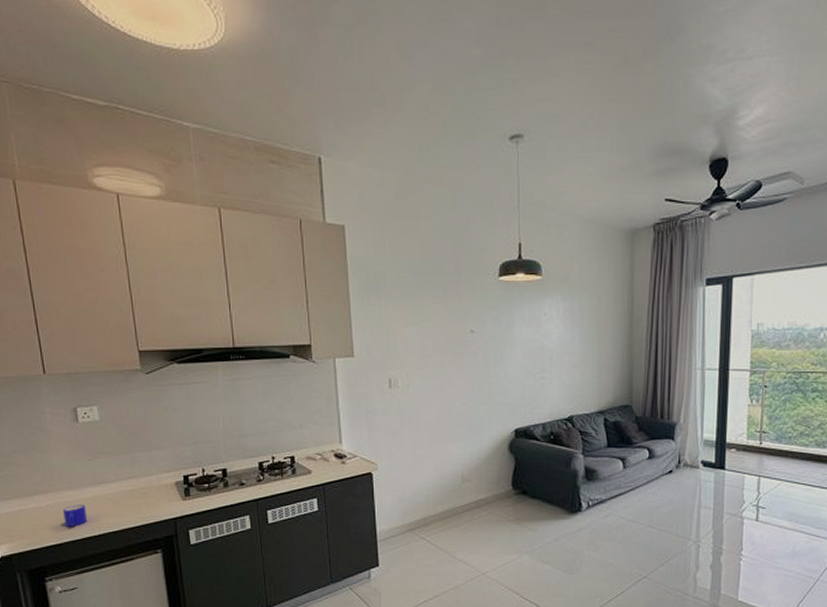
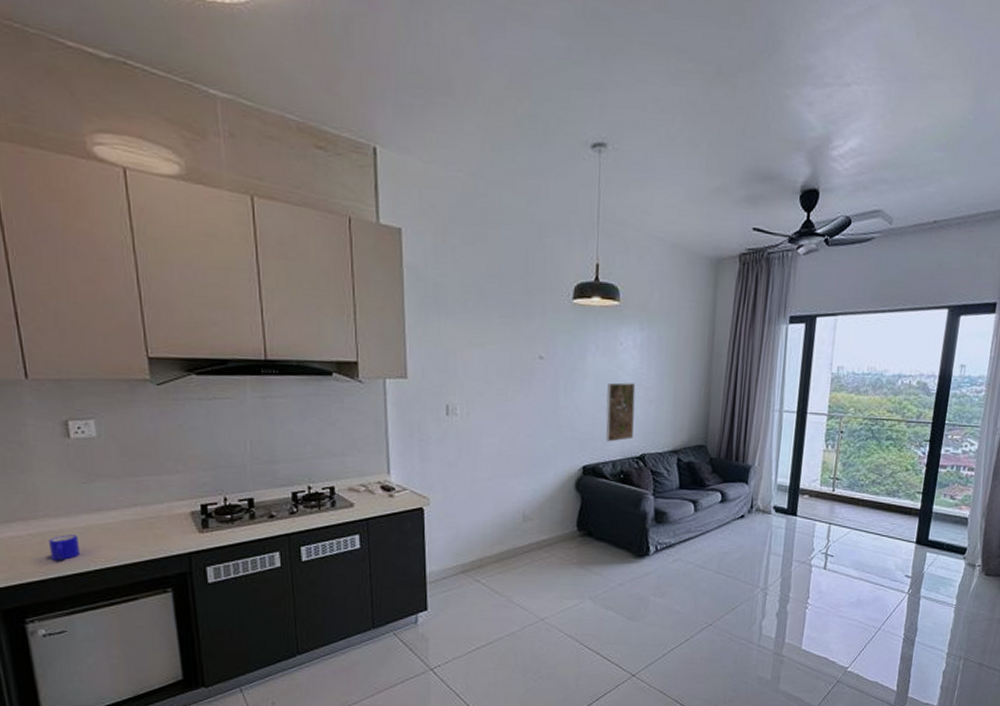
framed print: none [534,350,562,406] -> present [606,382,636,442]

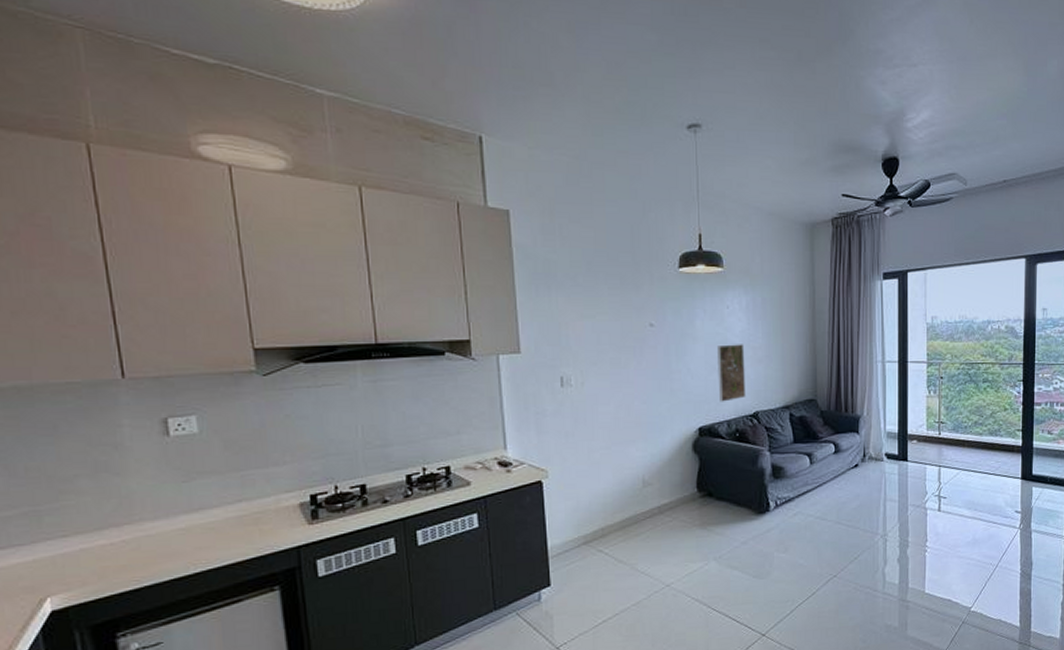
mug: present [49,534,81,560] -> none [145,537,180,566]

